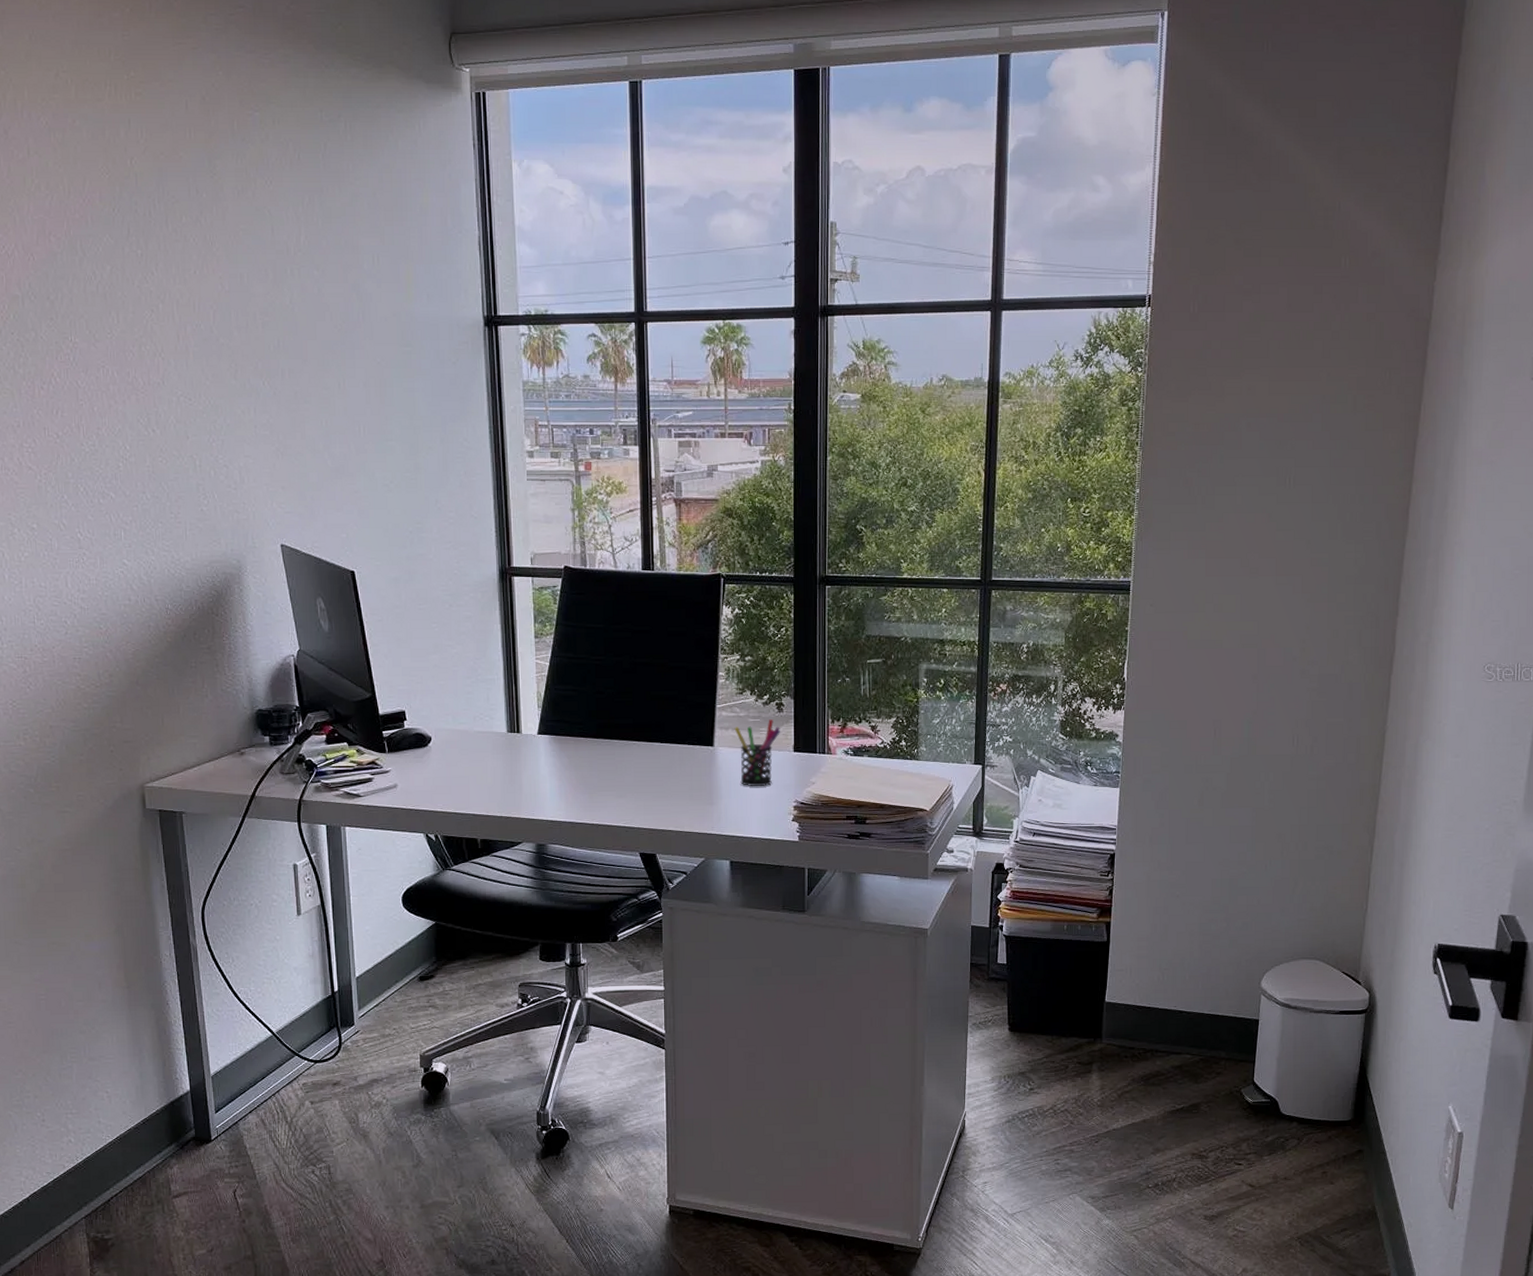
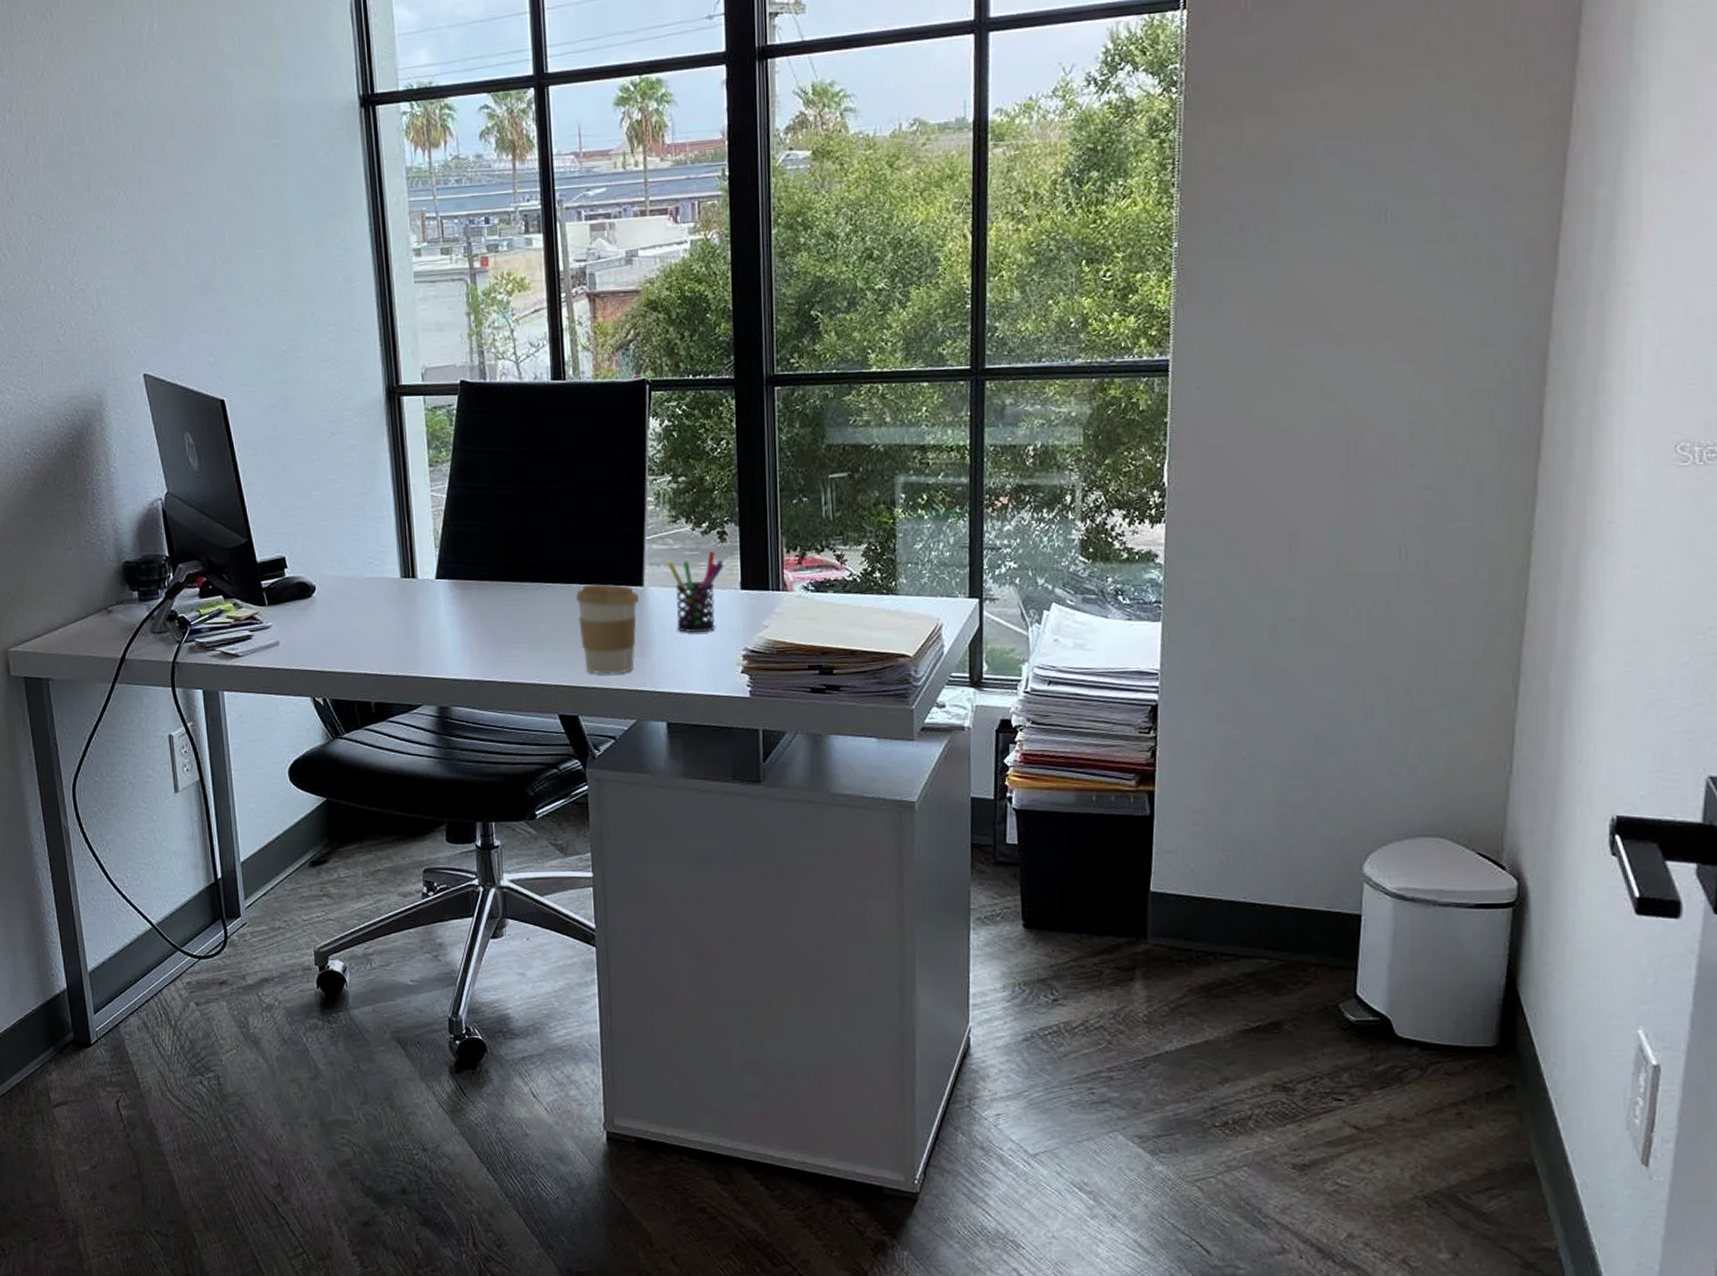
coffee cup: none [657,743,710,820] -> present [576,584,639,675]

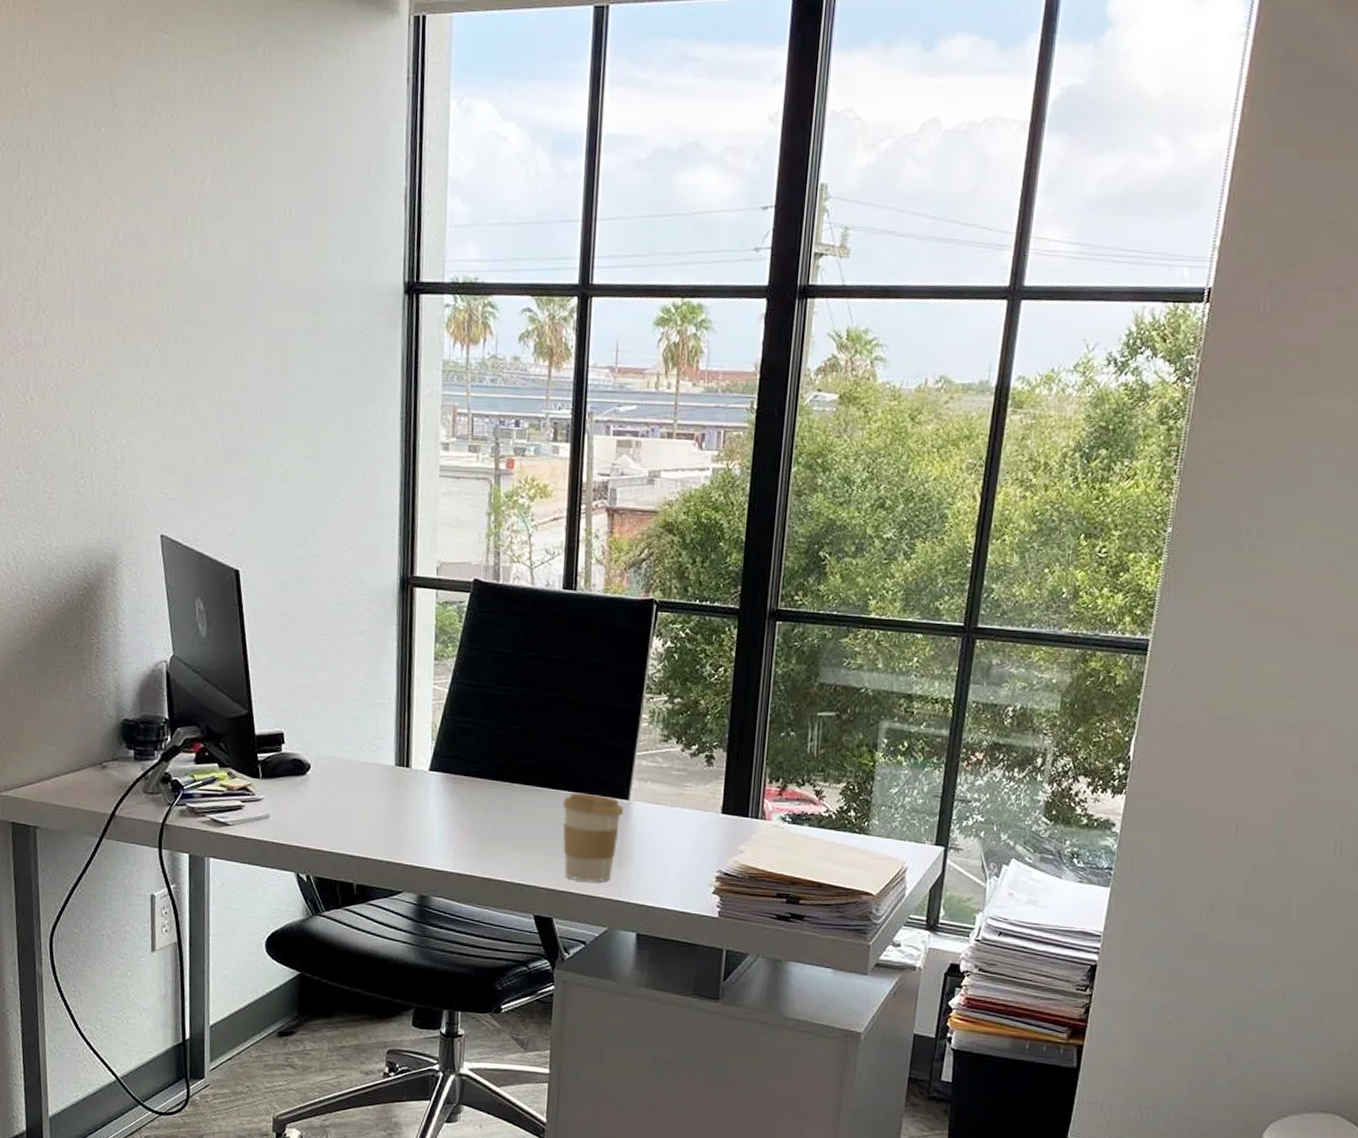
pen holder: present [667,551,724,633] -> none [654,773,708,851]

